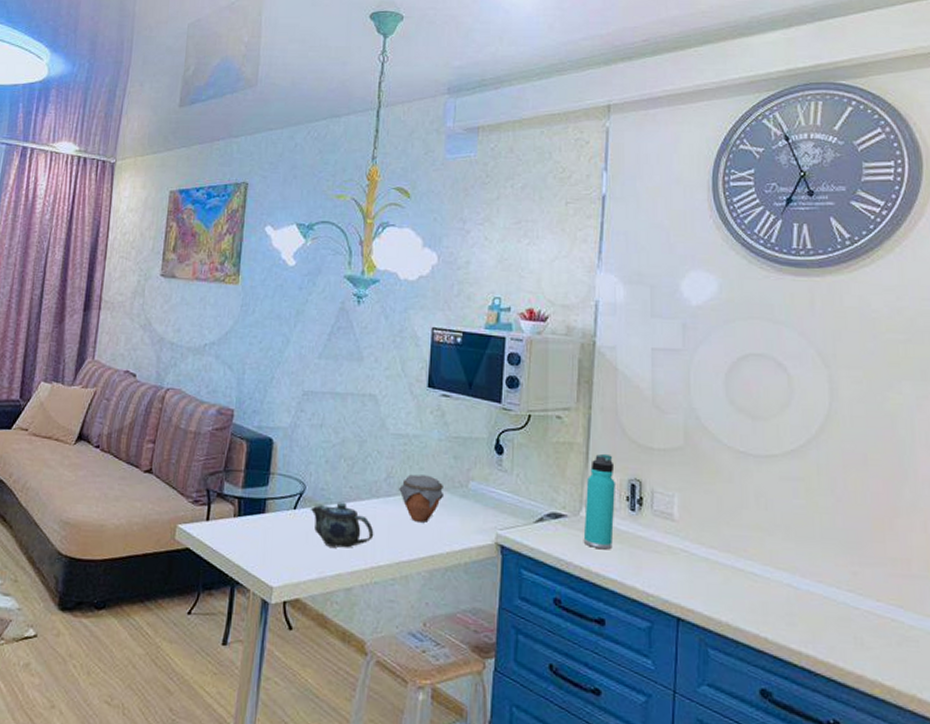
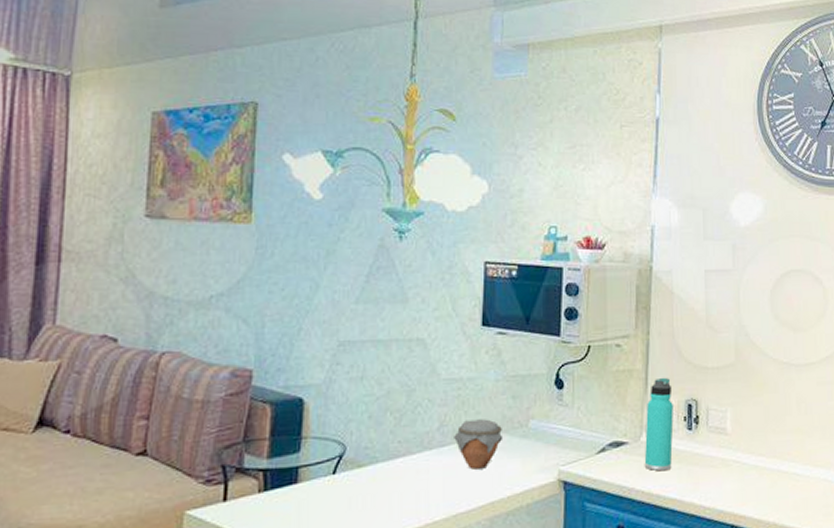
teapot: present [310,502,374,548] -> none [352,459,428,510]

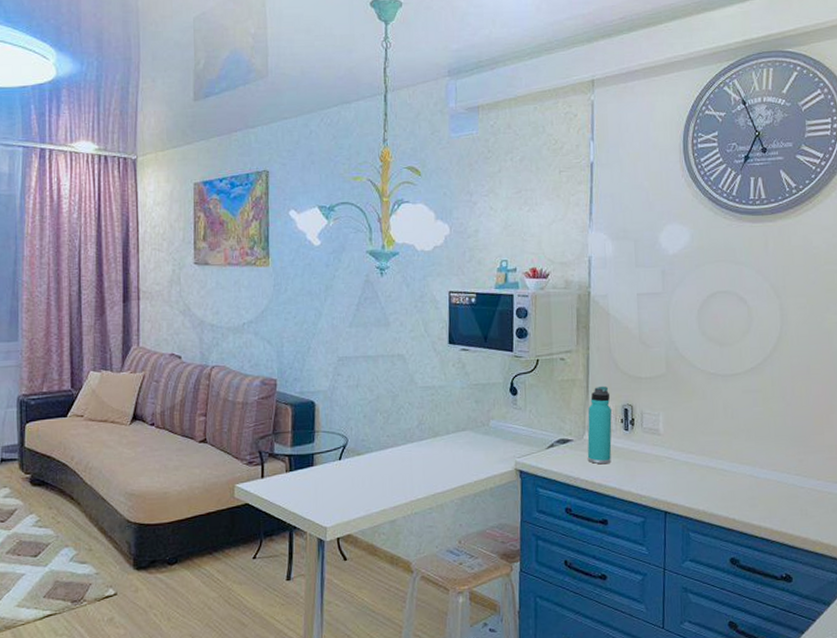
jar: present [454,419,504,470] -> none [430,419,470,459]

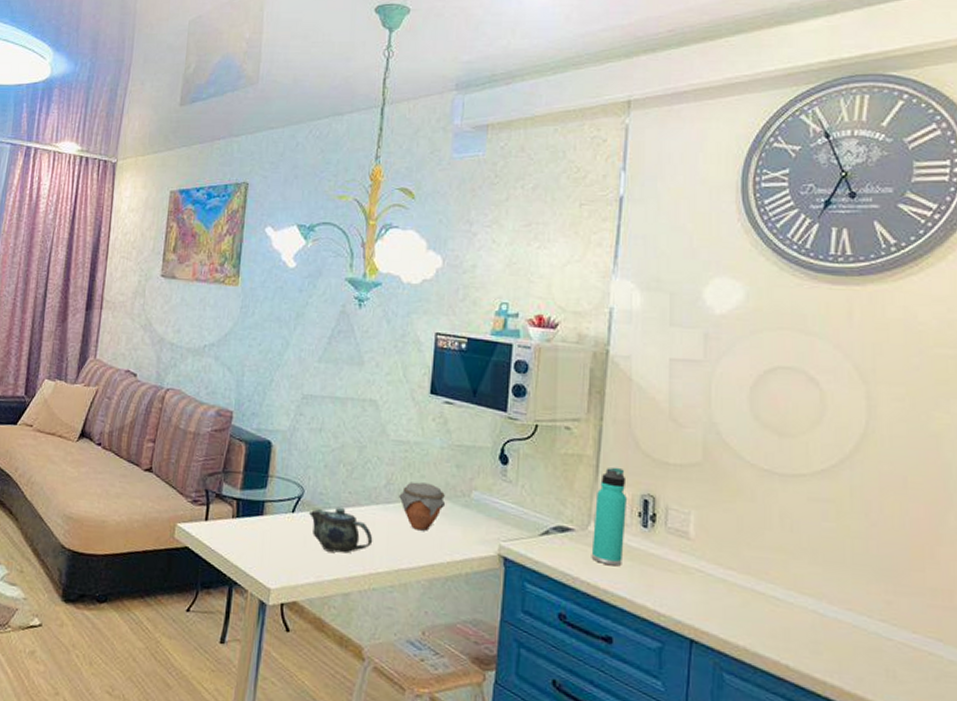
teapot: none [353,449,411,488] -> present [308,507,373,554]
jar: none [430,419,470,459] -> present [399,482,446,531]

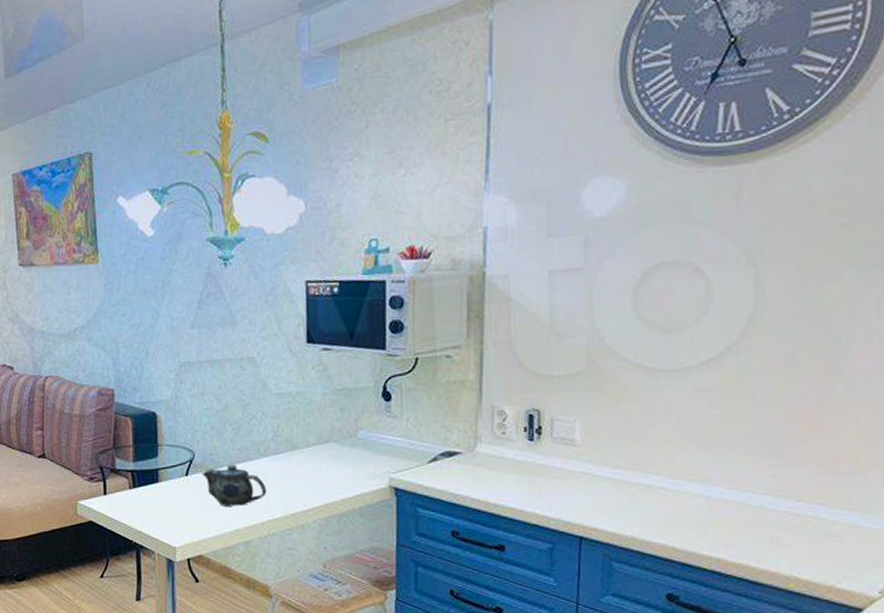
jar: present [399,482,446,531] -> none [287,429,334,475]
thermos bottle: present [591,467,627,567] -> none [479,387,512,481]

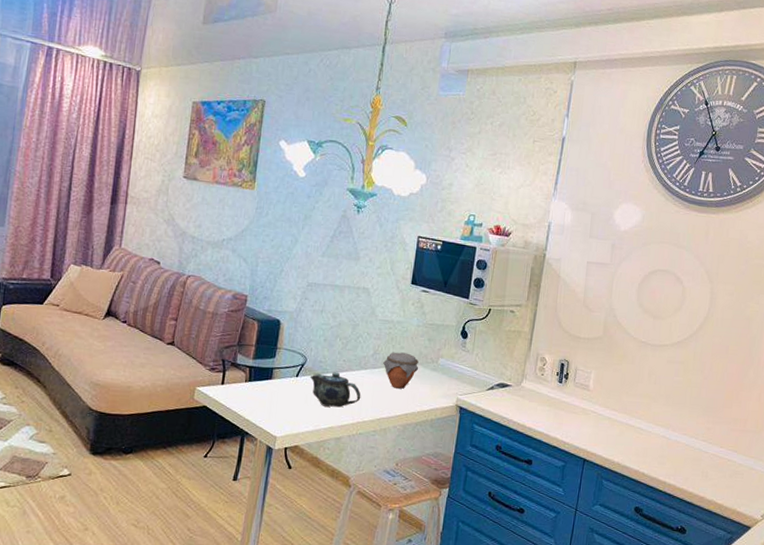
jar: none [287,429,334,475] -> present [383,352,419,389]

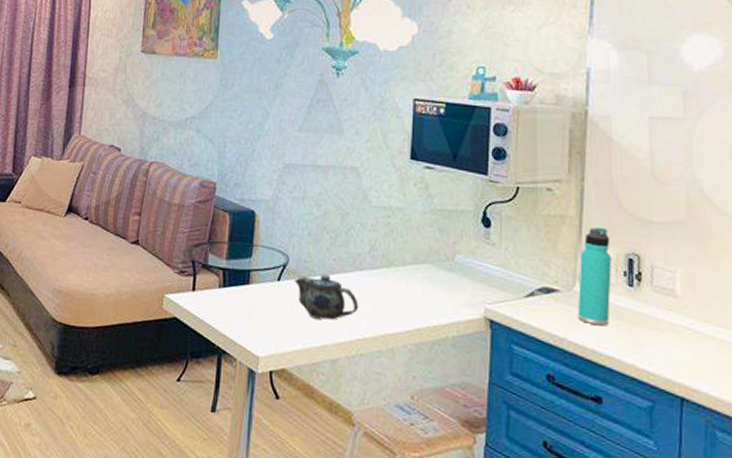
jar: present [383,352,419,389] -> none [383,247,430,296]
thermos bottle: none [522,340,551,411] -> present [577,227,612,326]

